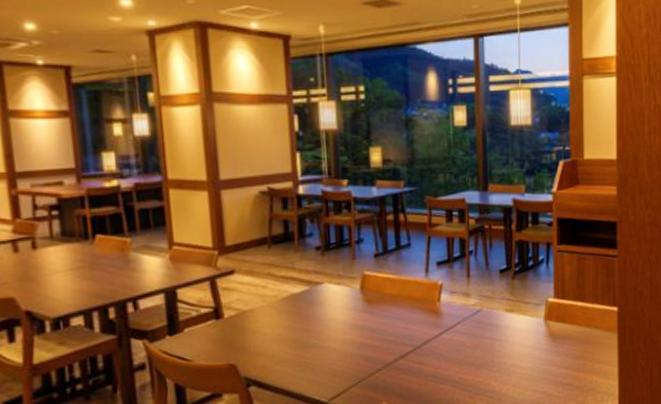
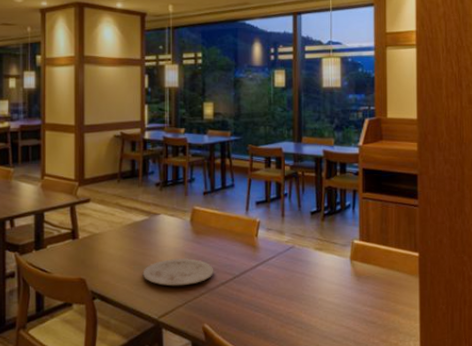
plate: none [306,331,392,365] -> present [142,258,214,286]

